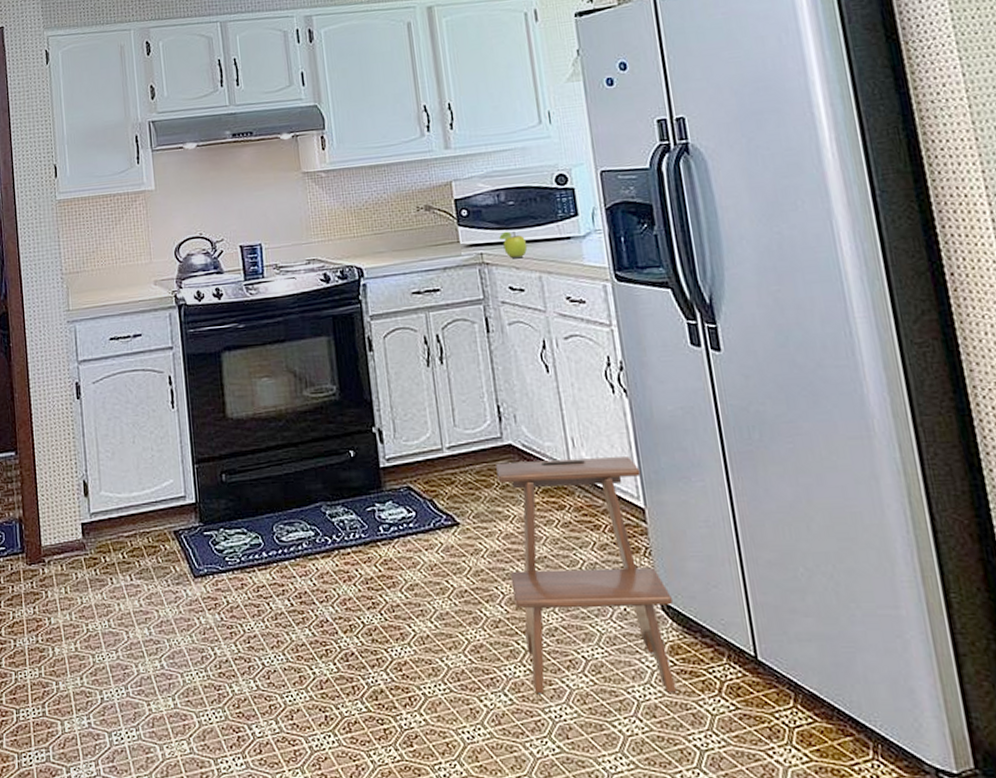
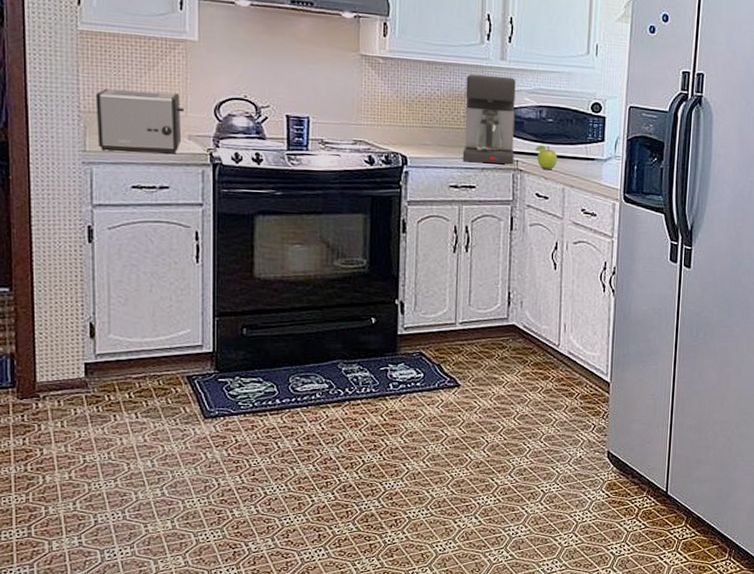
toaster: none [74,241,149,308] -> present [95,88,185,154]
coffee maker: none [411,164,478,264] -> present [462,73,516,165]
step stool: present [496,457,677,693] -> none [495,339,617,517]

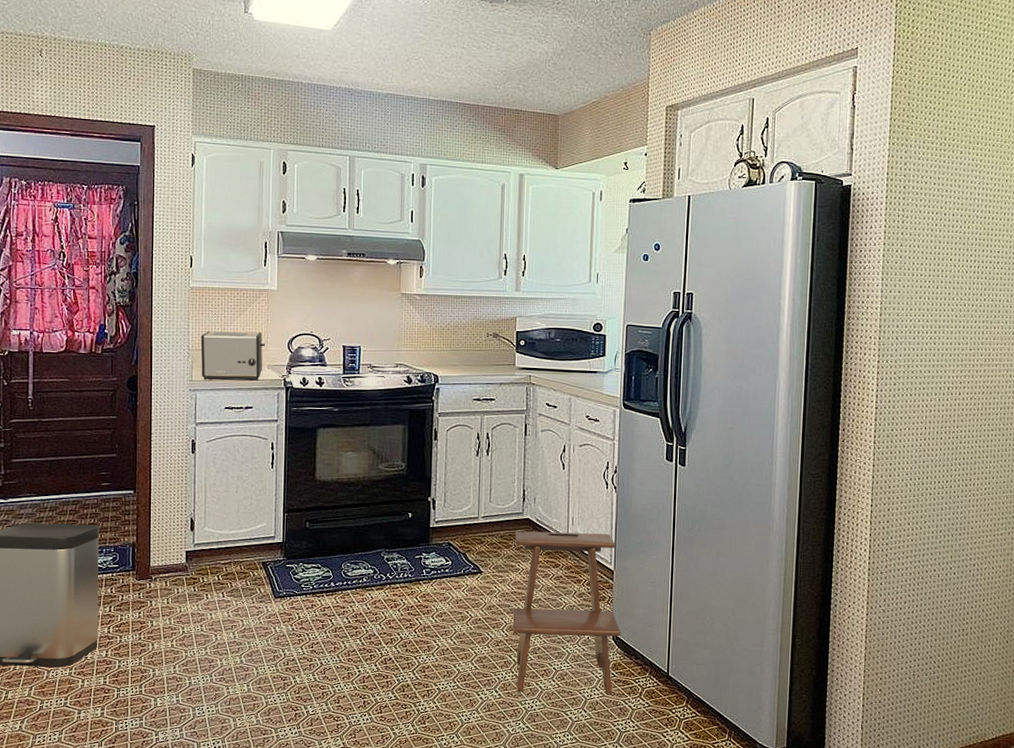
coffee maker: present [462,73,516,165] -> none [484,304,529,380]
step stool: none [495,339,617,517] -> present [512,531,621,694]
fruit: present [535,144,558,170] -> none [545,361,565,383]

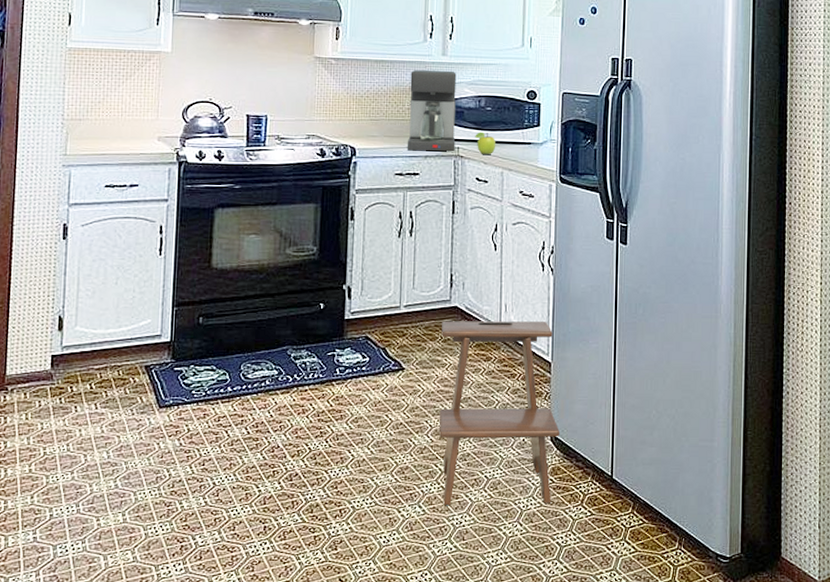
toaster: present [200,331,266,381] -> none [77,98,156,155]
coffee maker: none [484,304,529,380] -> present [407,69,457,152]
fruit: none [545,361,565,383] -> present [475,131,496,156]

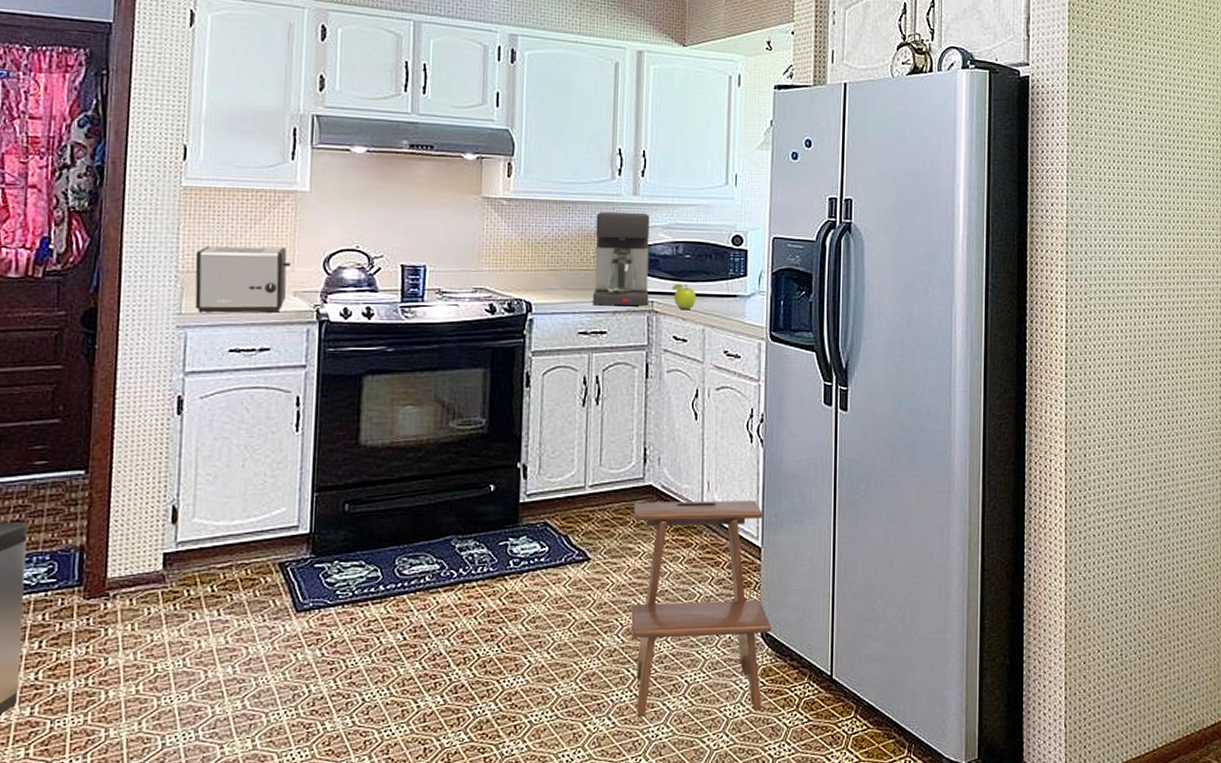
toaster: none [77,98,156,155] -> present [194,246,292,313]

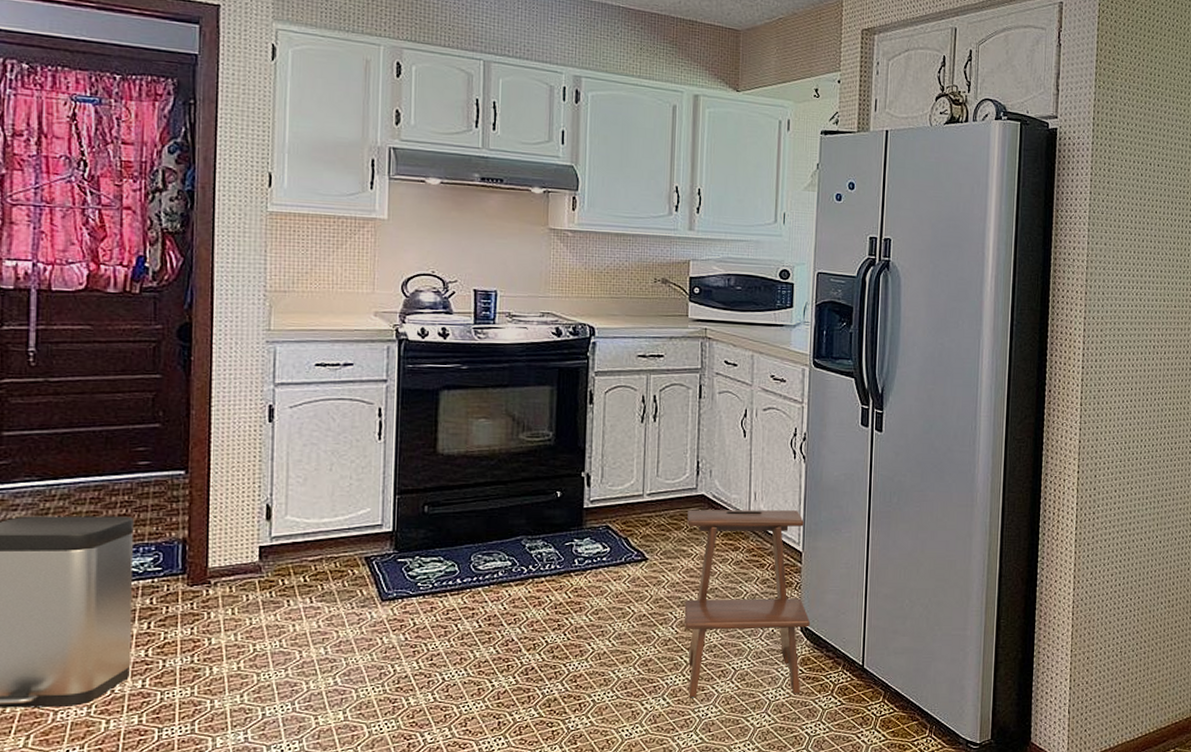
toaster: present [194,246,292,313] -> none [282,268,372,331]
coffee maker: present [592,211,650,307] -> none [650,244,704,333]
fruit: present [672,282,697,310] -> none [724,312,746,338]

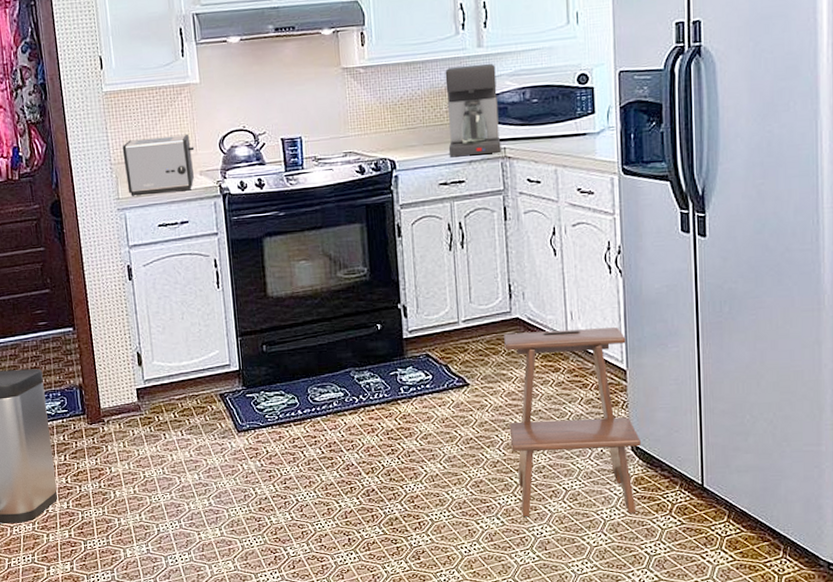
toaster: none [282,268,372,331] -> present [122,134,195,197]
coffee maker: none [650,244,704,333] -> present [445,63,502,158]

